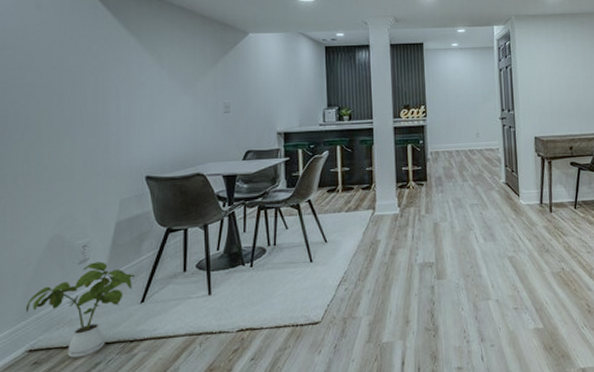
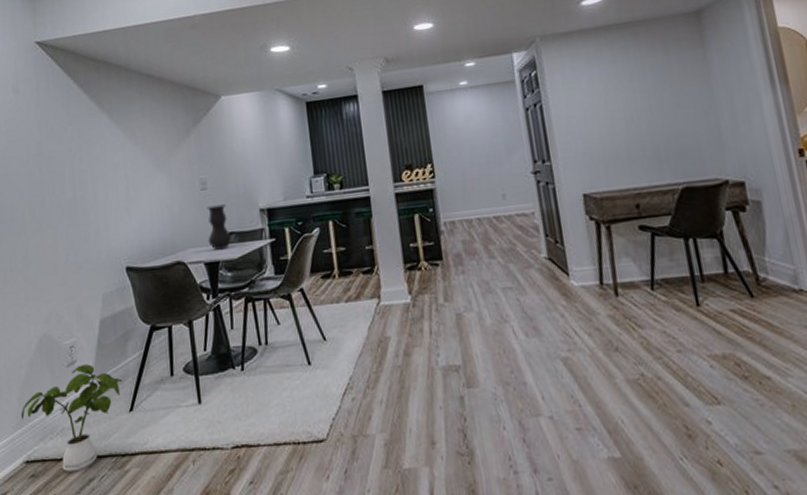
vase: none [227,126,250,165] -> present [206,204,232,250]

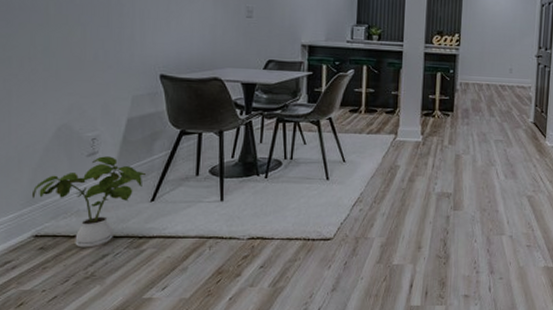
vase: present [206,204,232,250] -> none [247,33,271,74]

